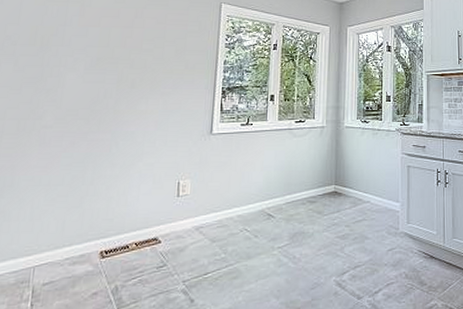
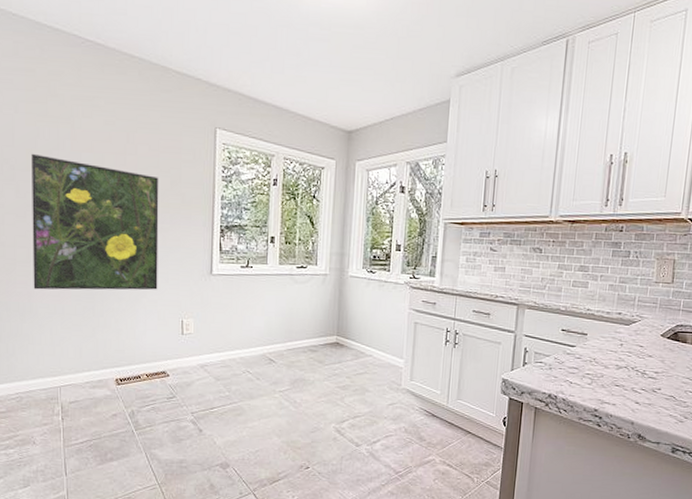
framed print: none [18,30,165,162] -> present [31,153,159,290]

